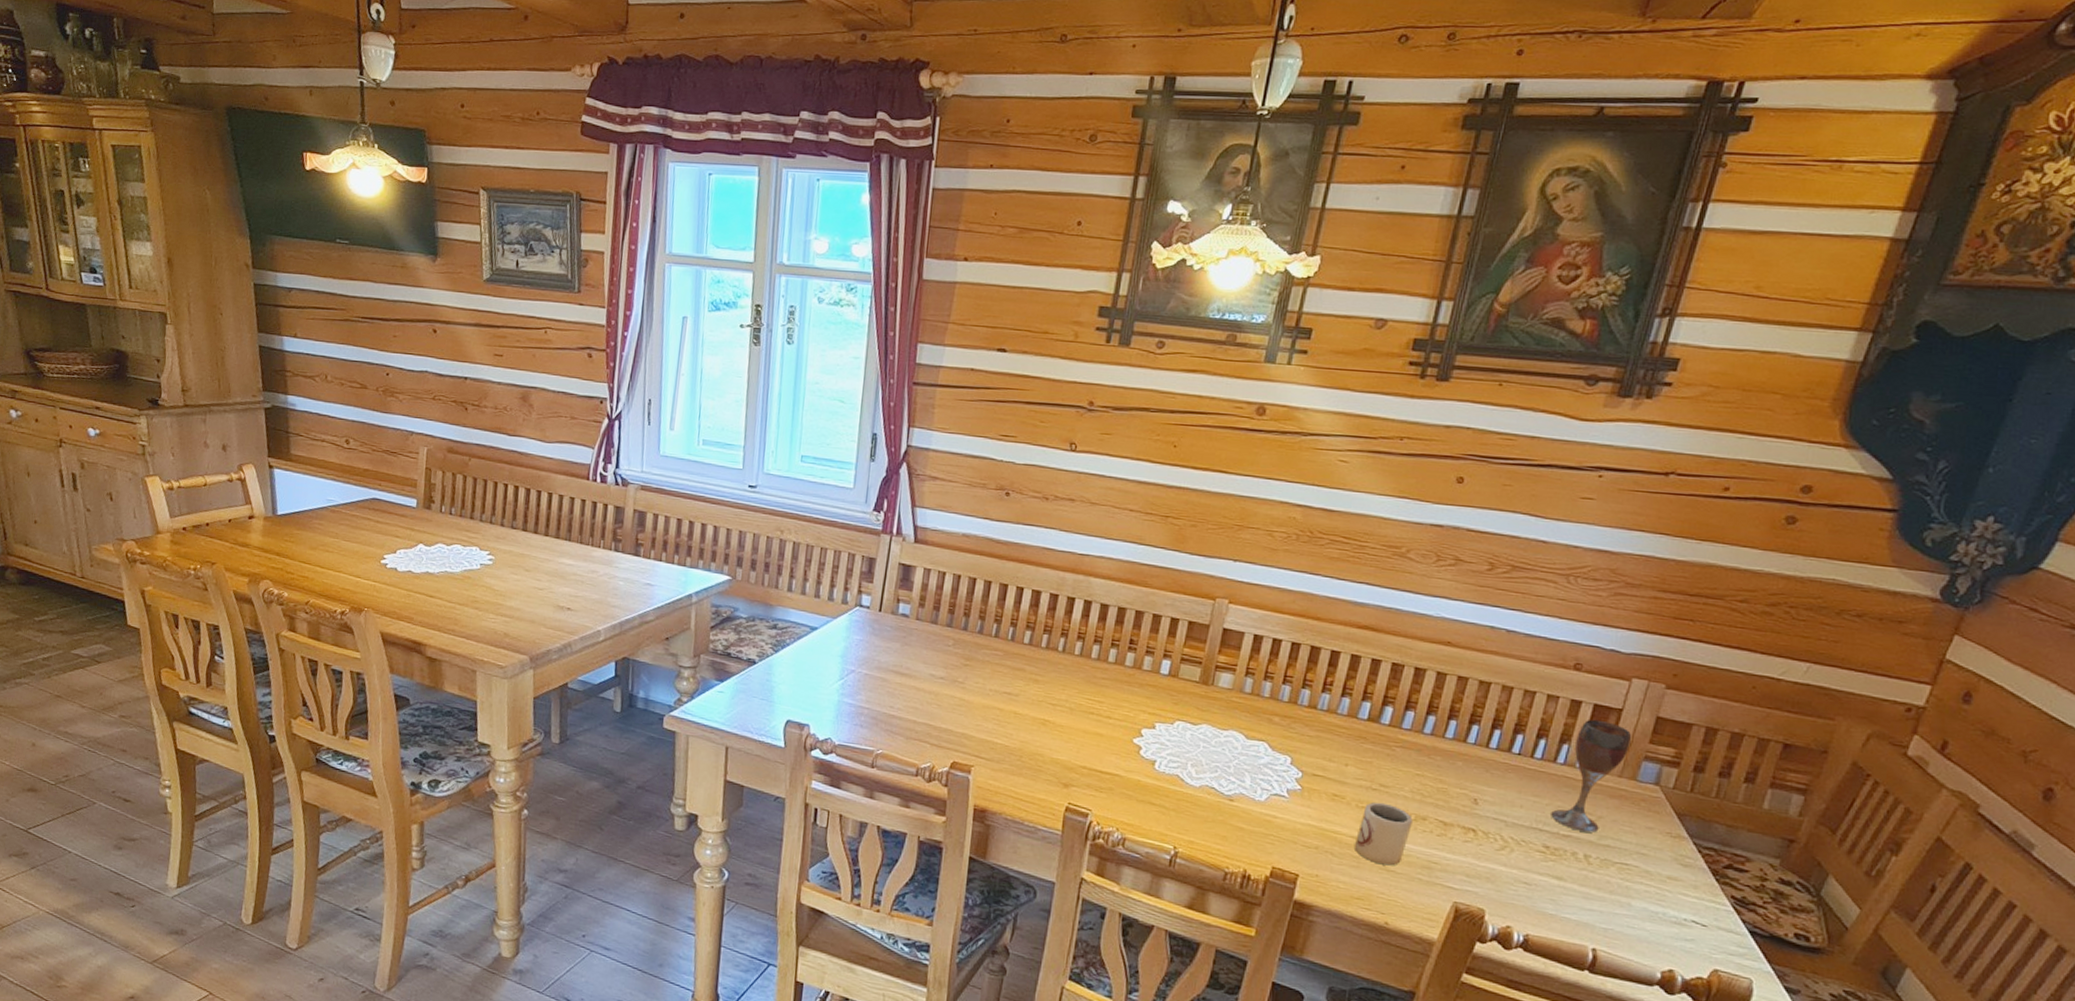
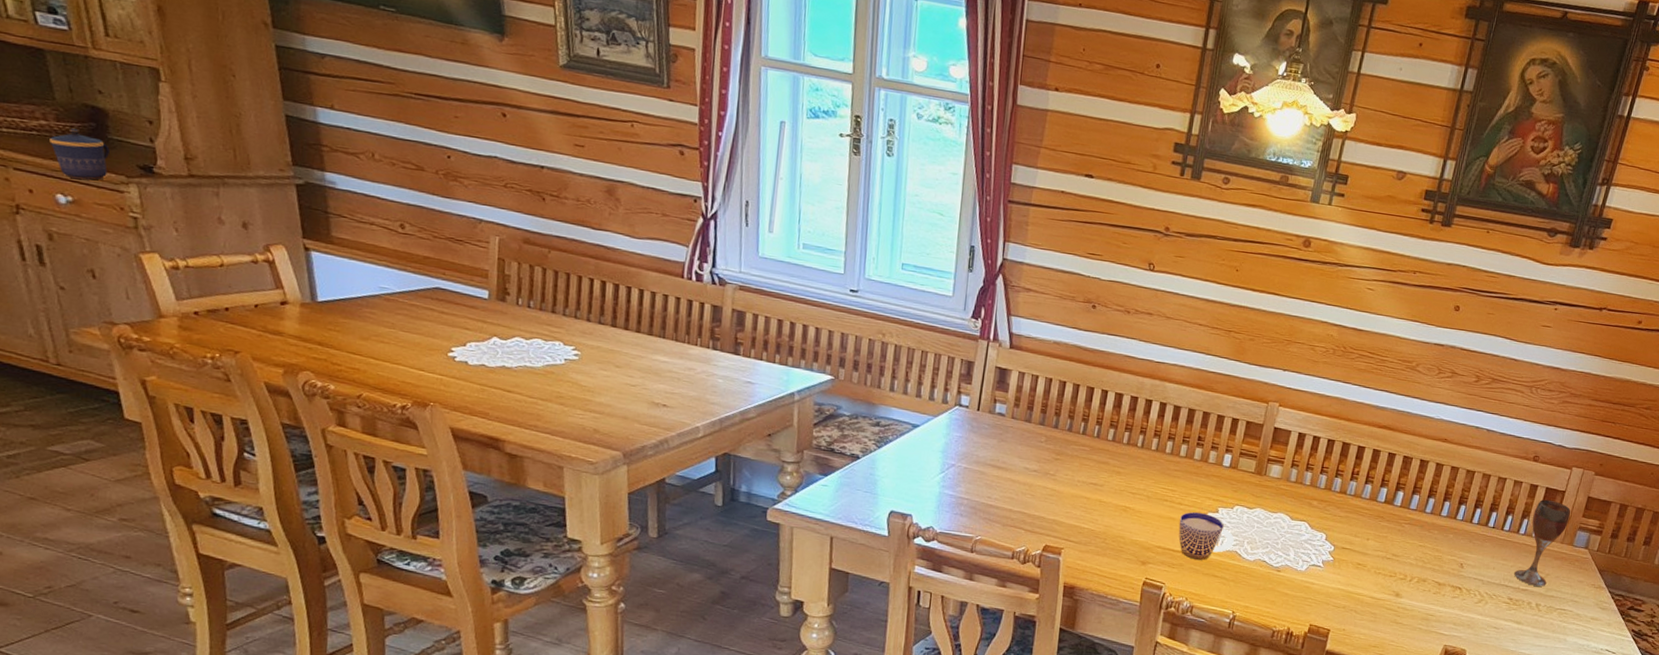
decorative jar: none [86,370,128,415] -> present [49,127,110,180]
cup: none [1106,727,1175,784] -> present [1178,512,1234,560]
cup: present [1354,802,1413,866] -> none [1372,568,1416,619]

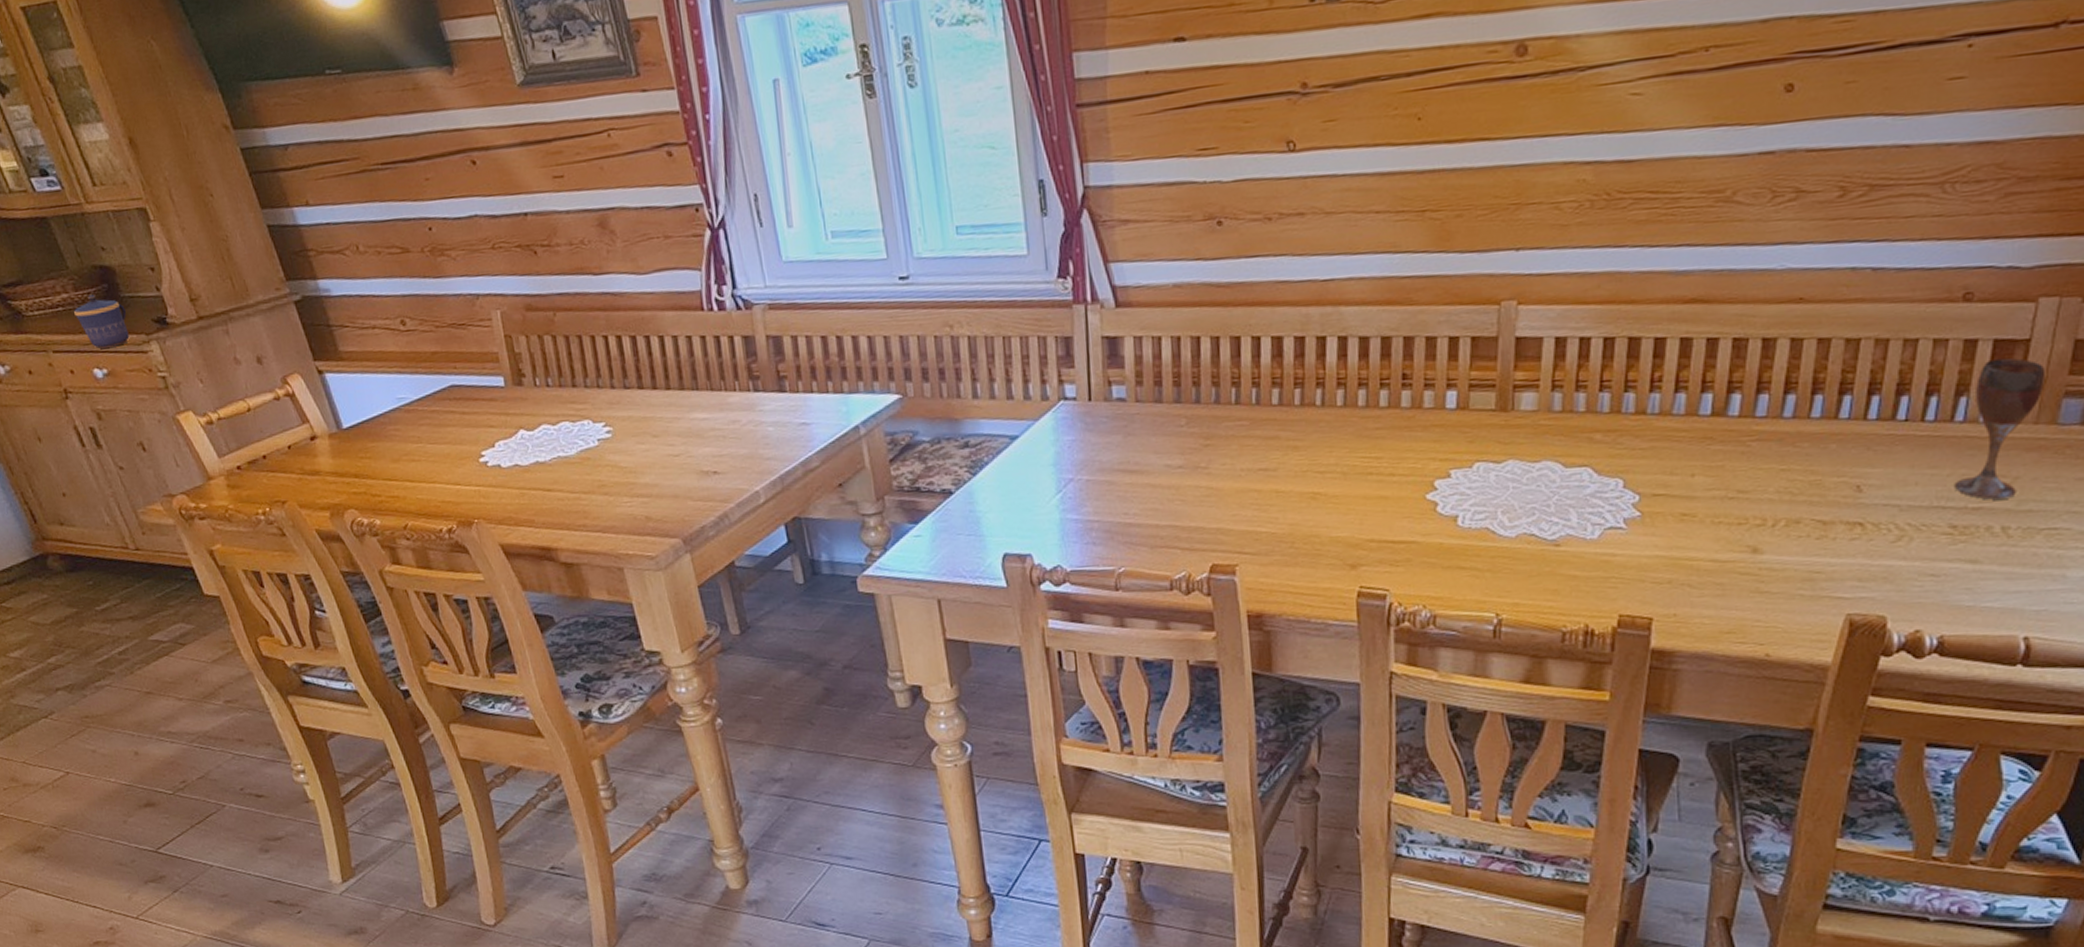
cup: present [1178,512,1234,560] -> none [1394,481,1481,550]

